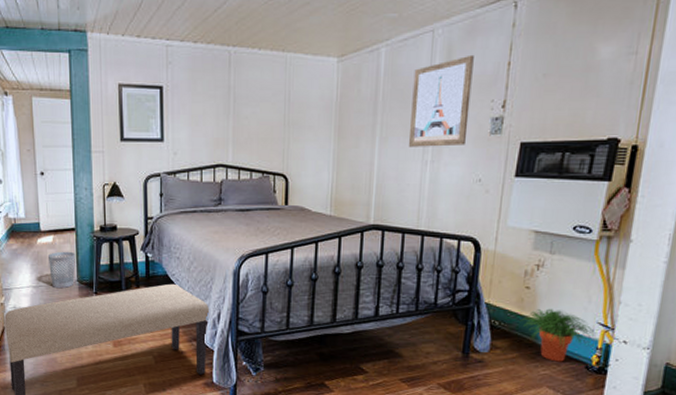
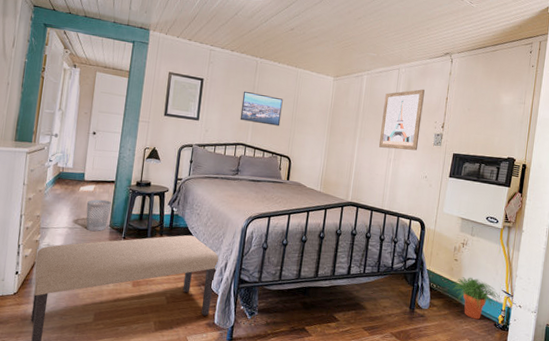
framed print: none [215,94,270,136] -> present [240,91,283,126]

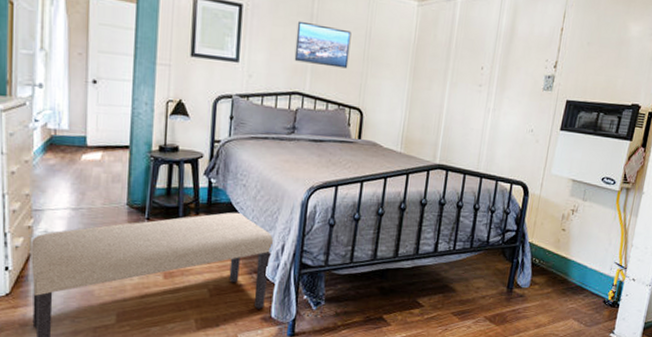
wastebasket: present [86,199,112,232] -> none [94,170,128,213]
wall art: present [378,89,425,151] -> none [474,16,535,98]
potted plant: present [451,277,502,320] -> none [556,249,613,297]

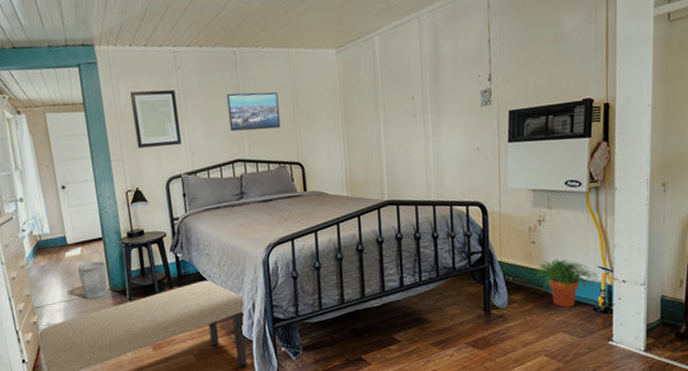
wastebasket: none [94,170,128,213] -> present [78,261,107,300]
potted plant: none [556,249,613,297] -> present [532,259,599,308]

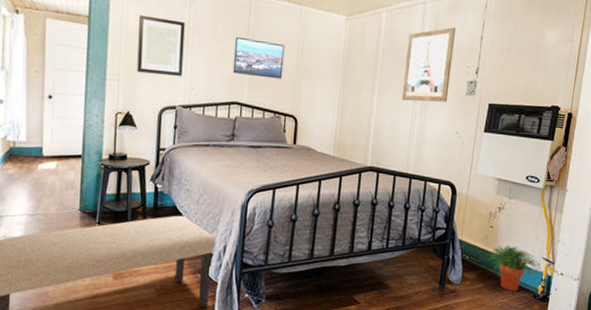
wastebasket: present [78,261,107,300] -> none [49,178,80,218]
wall art: none [407,35,461,125] -> present [401,27,456,102]

